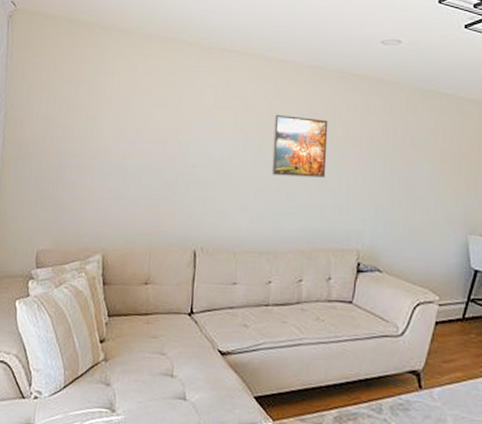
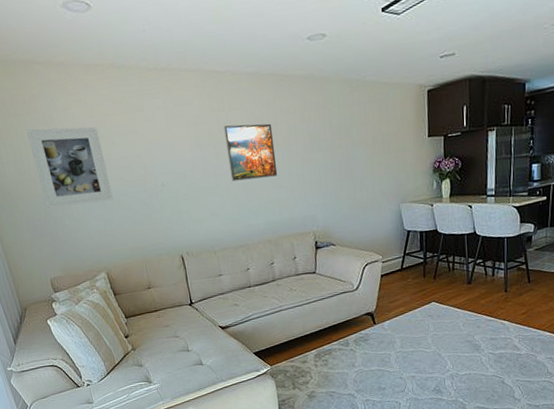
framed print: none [61,86,141,173] -> present [26,127,114,208]

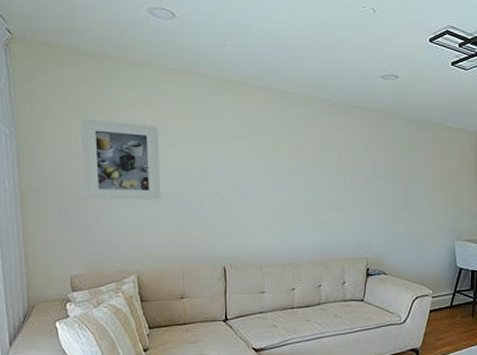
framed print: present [224,123,278,181] -> none [289,143,337,198]

